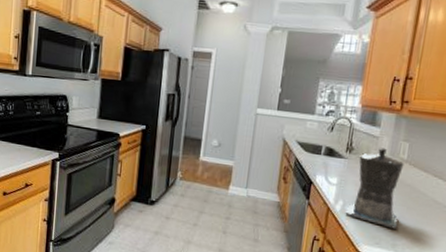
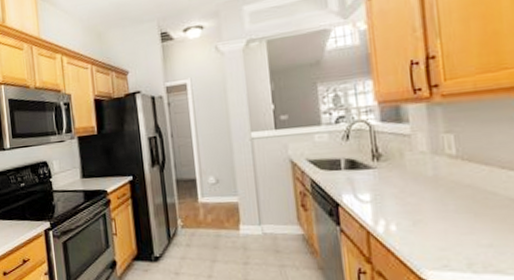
coffee maker: present [345,147,404,229] -> none [391,146,469,244]

